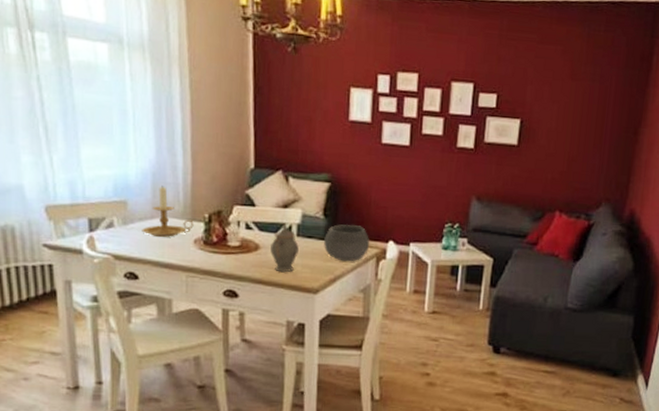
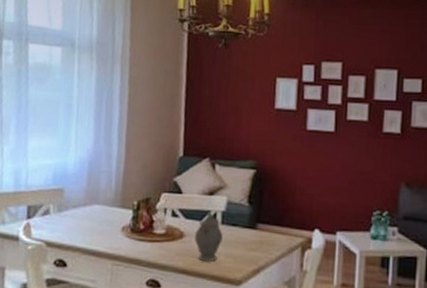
candle holder: present [142,185,194,237] -> none [74,174,123,224]
bowl: present [324,224,370,262] -> none [248,211,295,252]

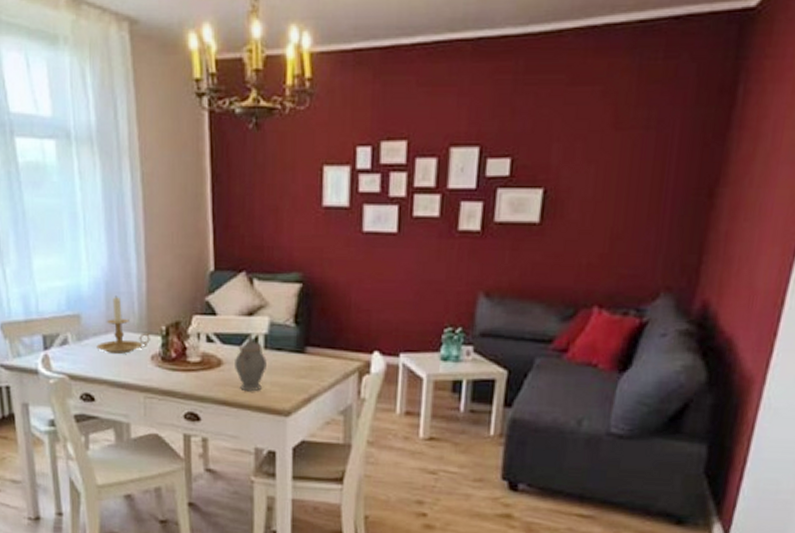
candle holder: none [74,174,123,224] -> present [96,296,150,354]

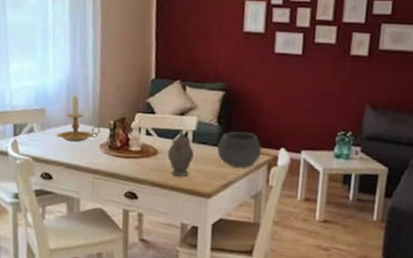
bowl: none [296,332,351,378] -> present [217,131,262,168]

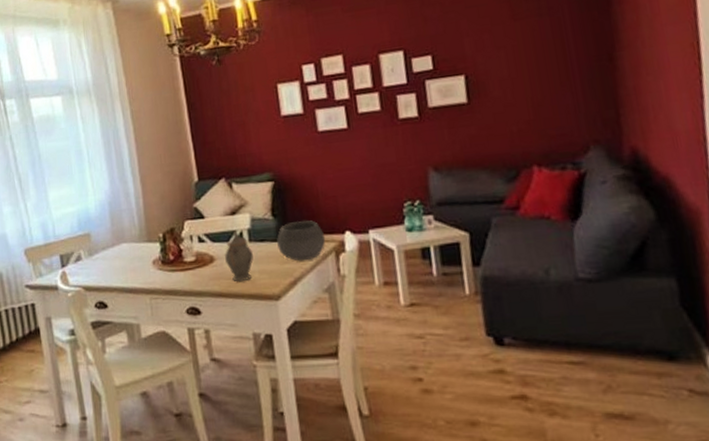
candle holder: present [57,95,101,142] -> none [105,213,151,263]

